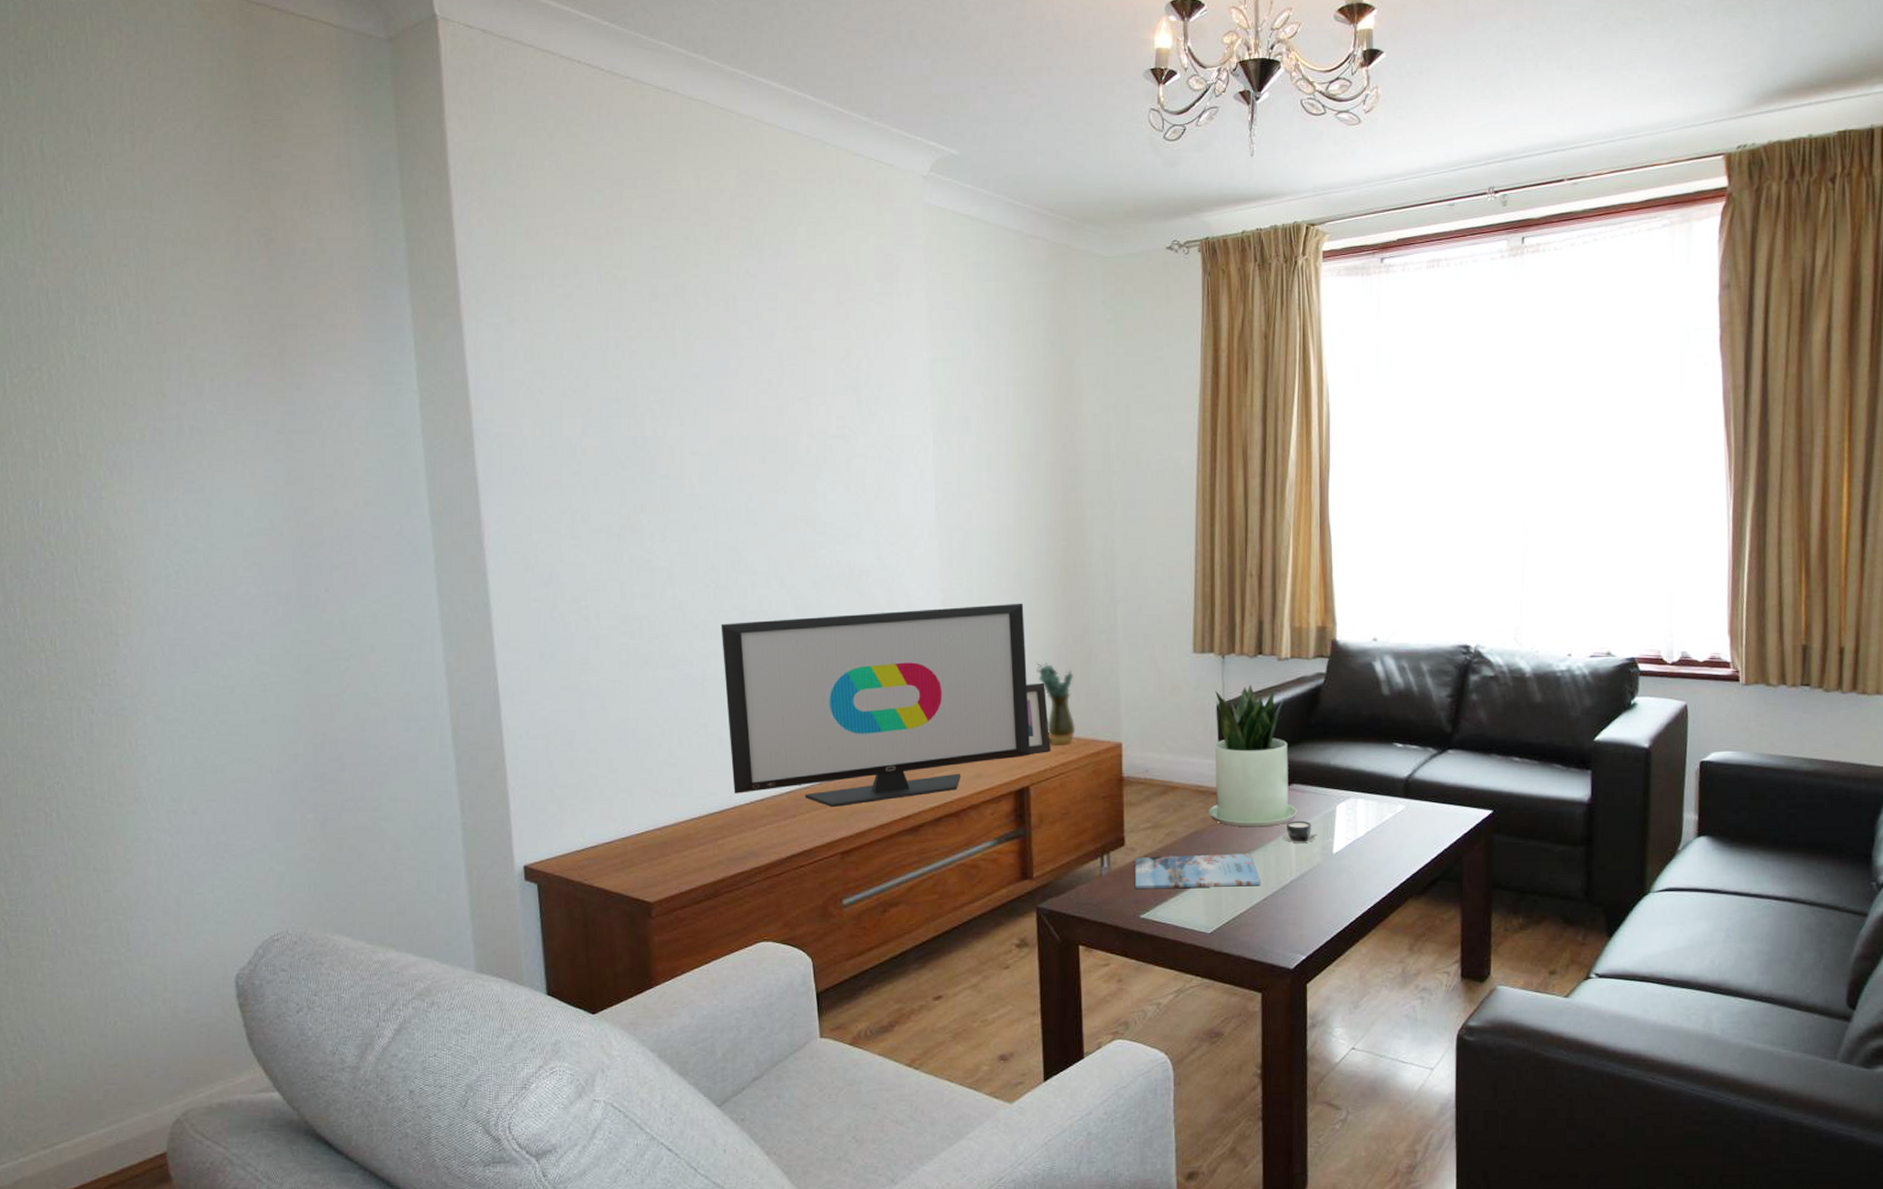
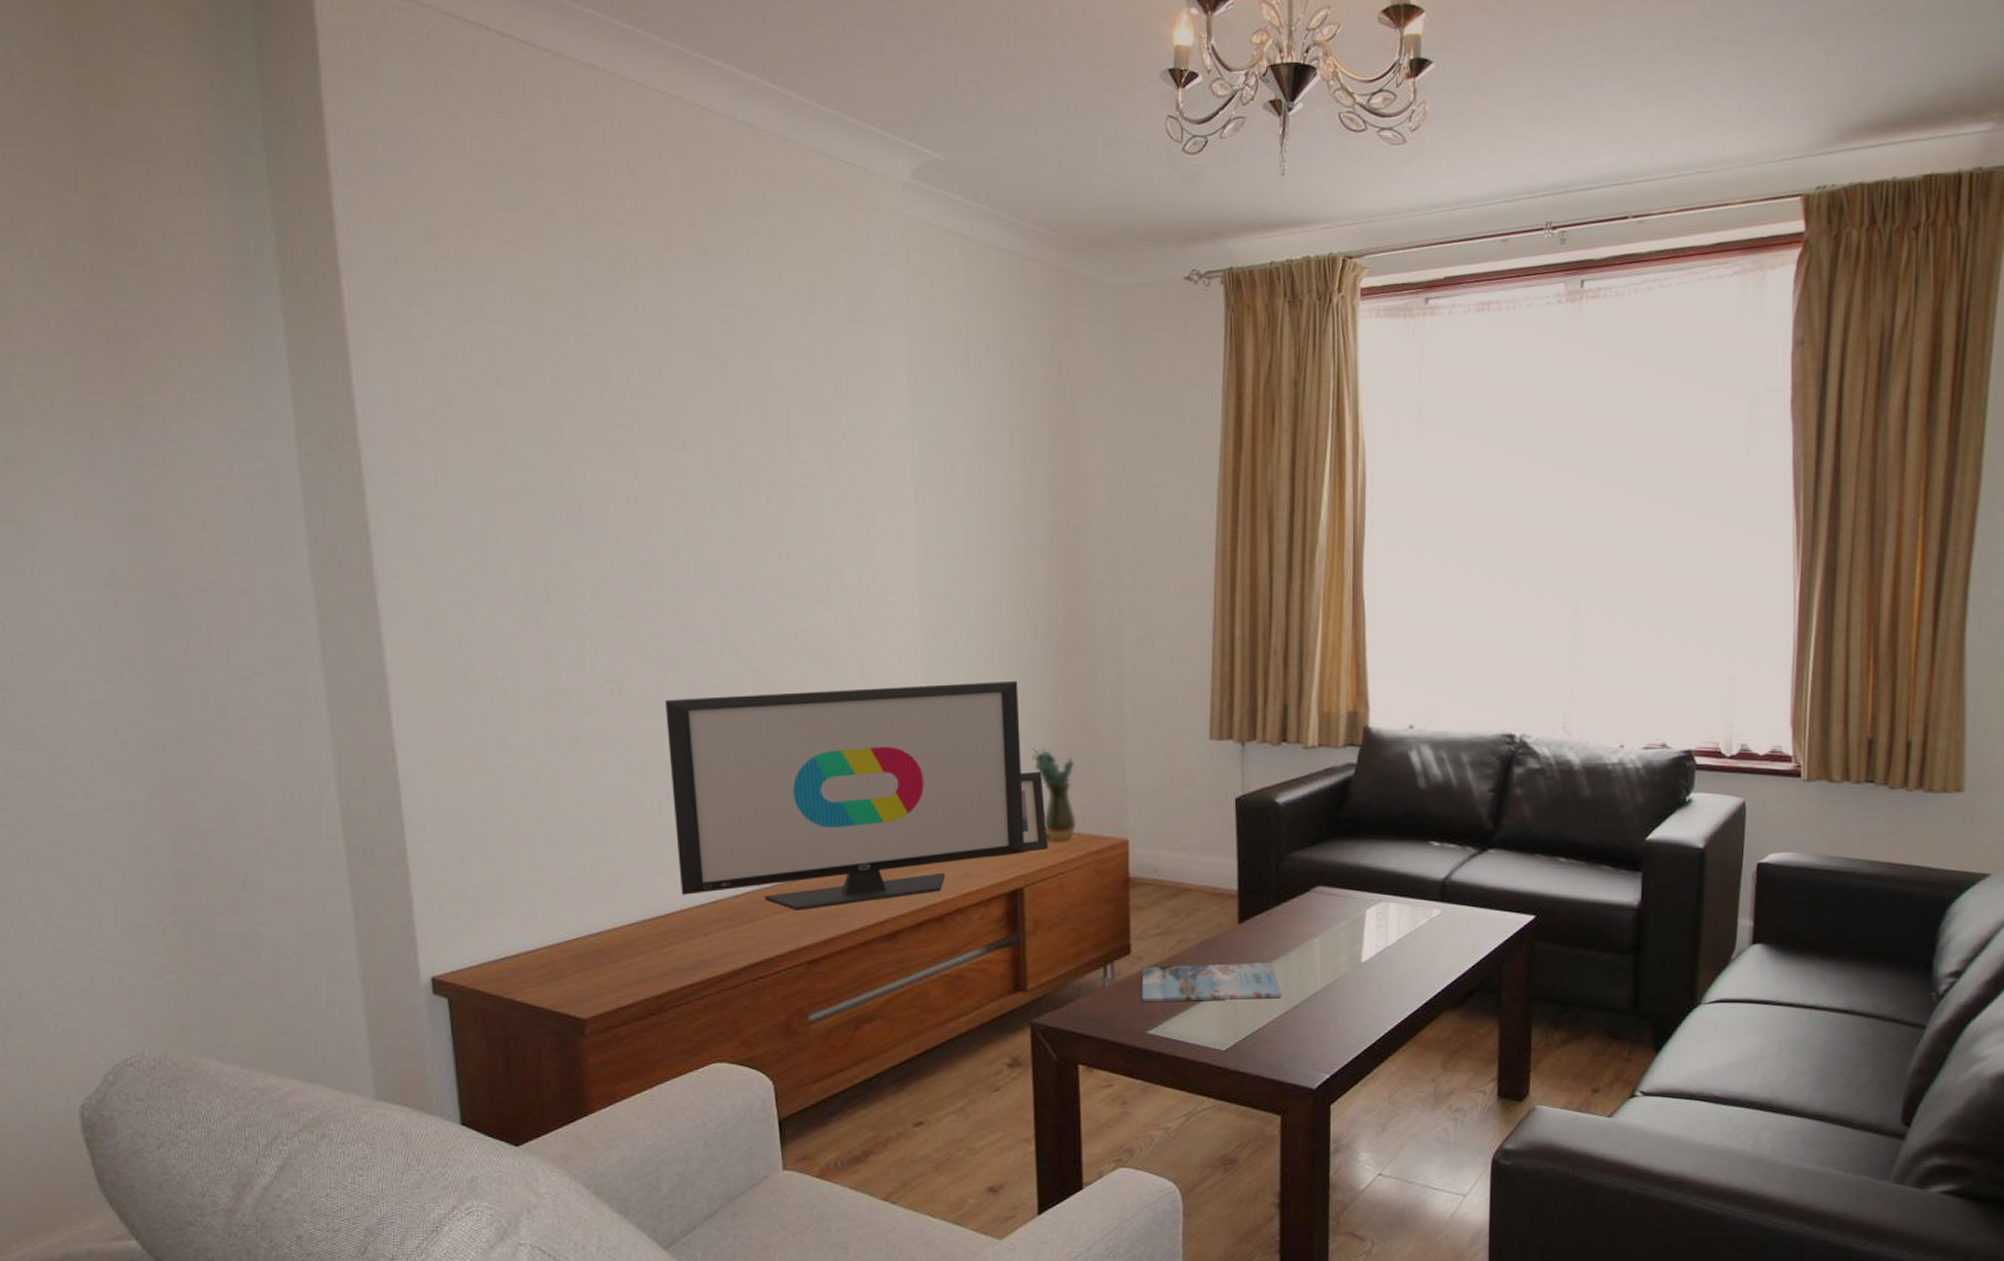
planter: present [1208,685,1298,827] -> none [1224,775,1323,934]
teacup: present [1282,820,1317,844] -> none [1306,926,1345,952]

